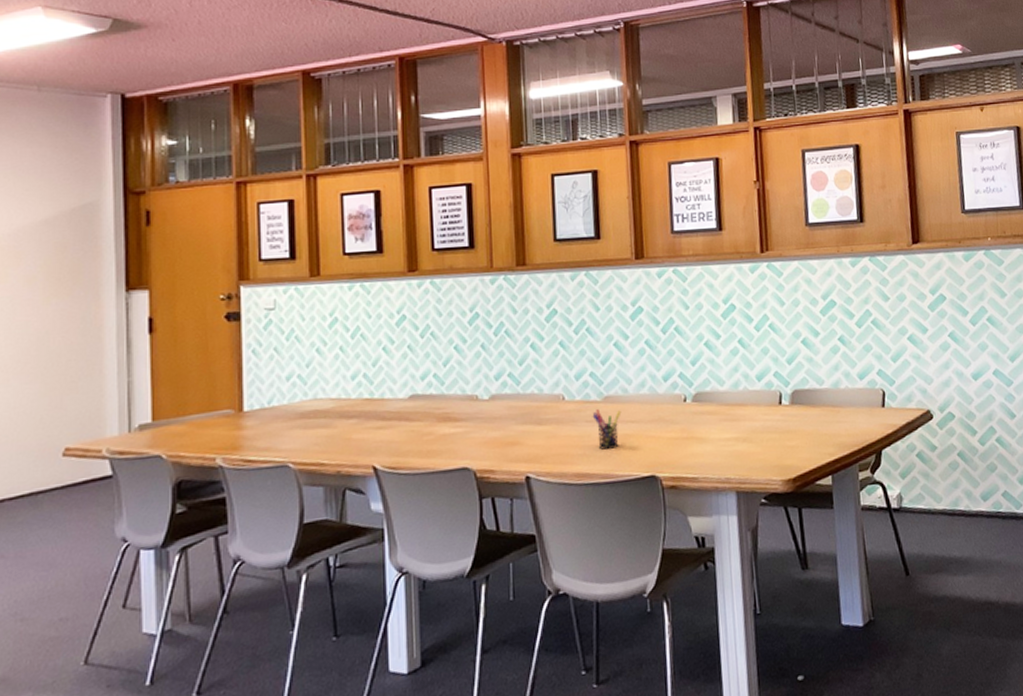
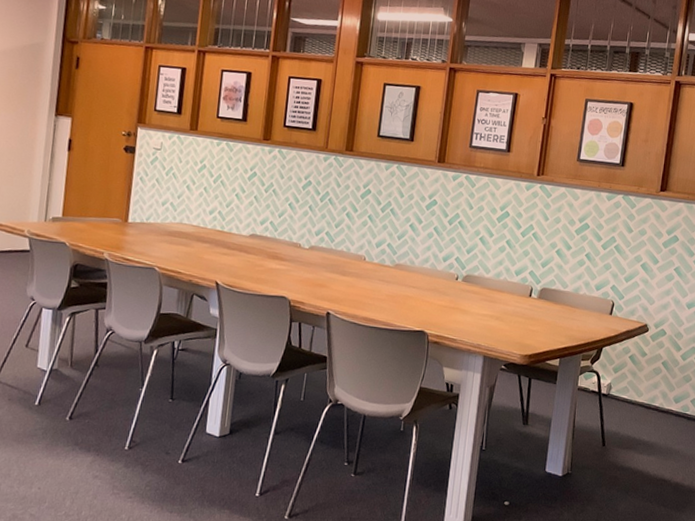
pen holder: present [592,409,622,450] -> none [384,272,407,305]

